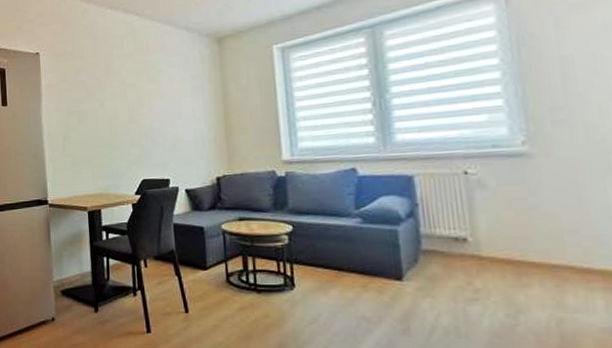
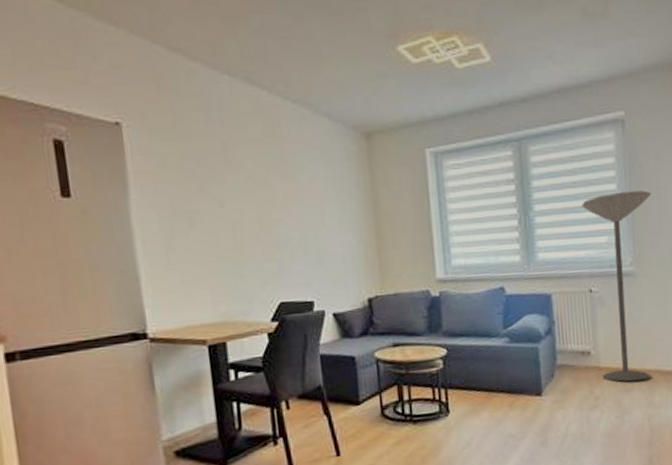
floor lamp: none [451,62,561,276] -> present [582,190,652,382]

